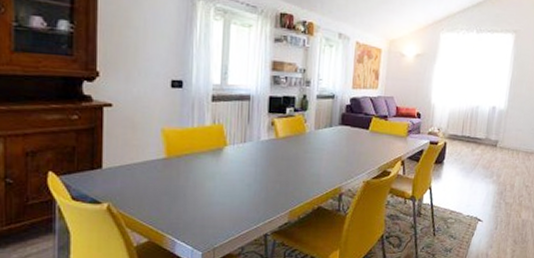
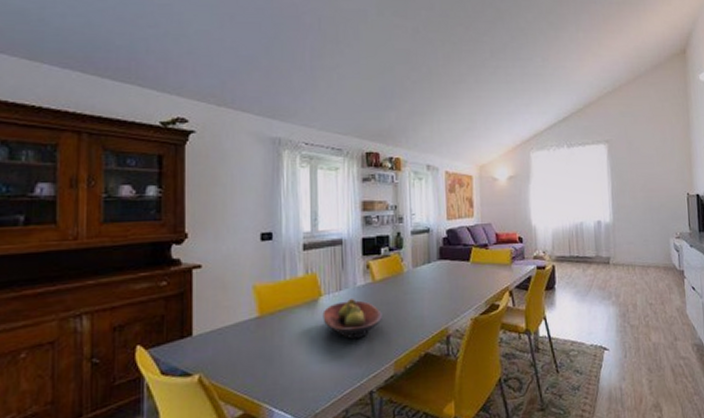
fruit bowl: none [226,150,282,188] -> present [322,298,382,340]

